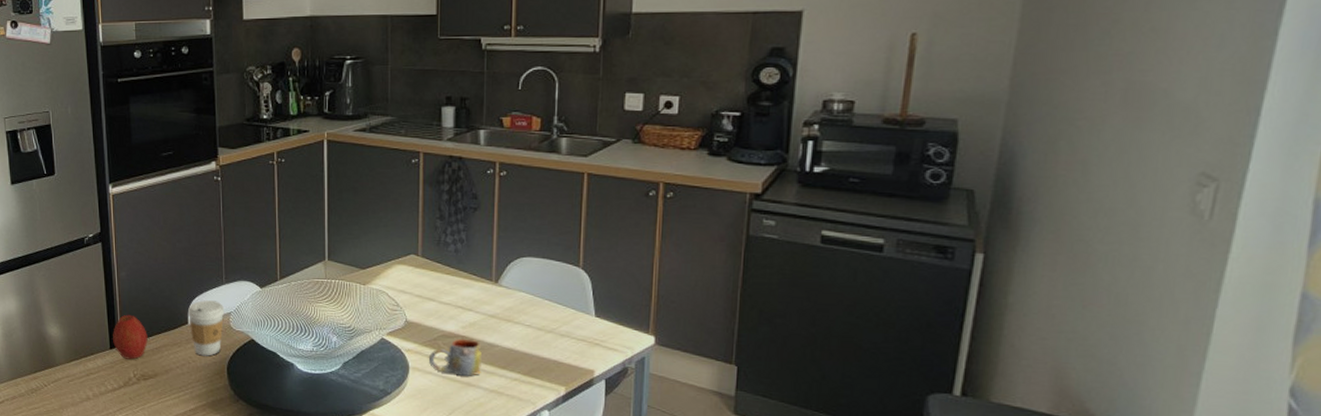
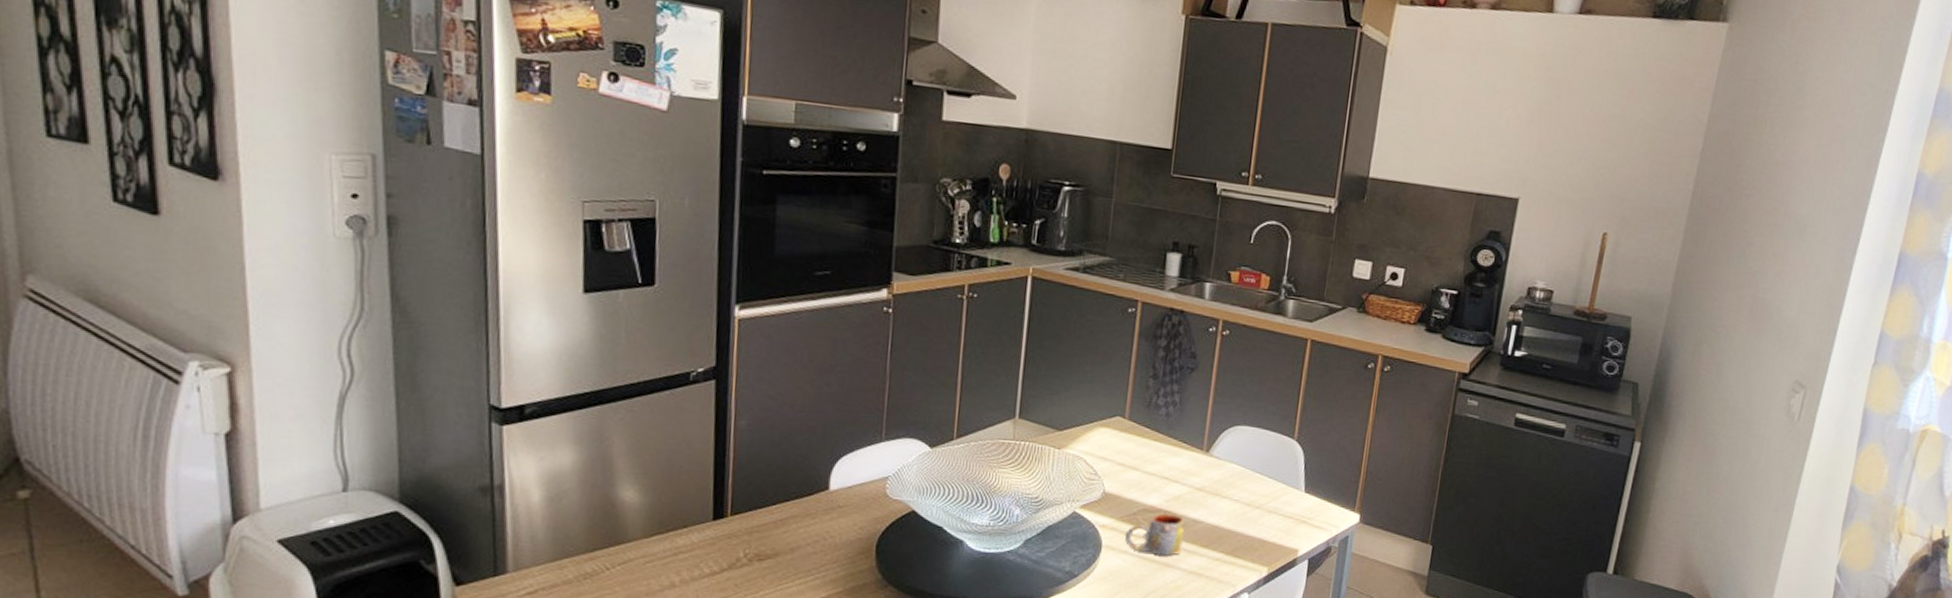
apple: present [113,314,148,360] -> none [718,475,770,534]
coffee cup: present [187,300,225,356] -> none [829,460,881,531]

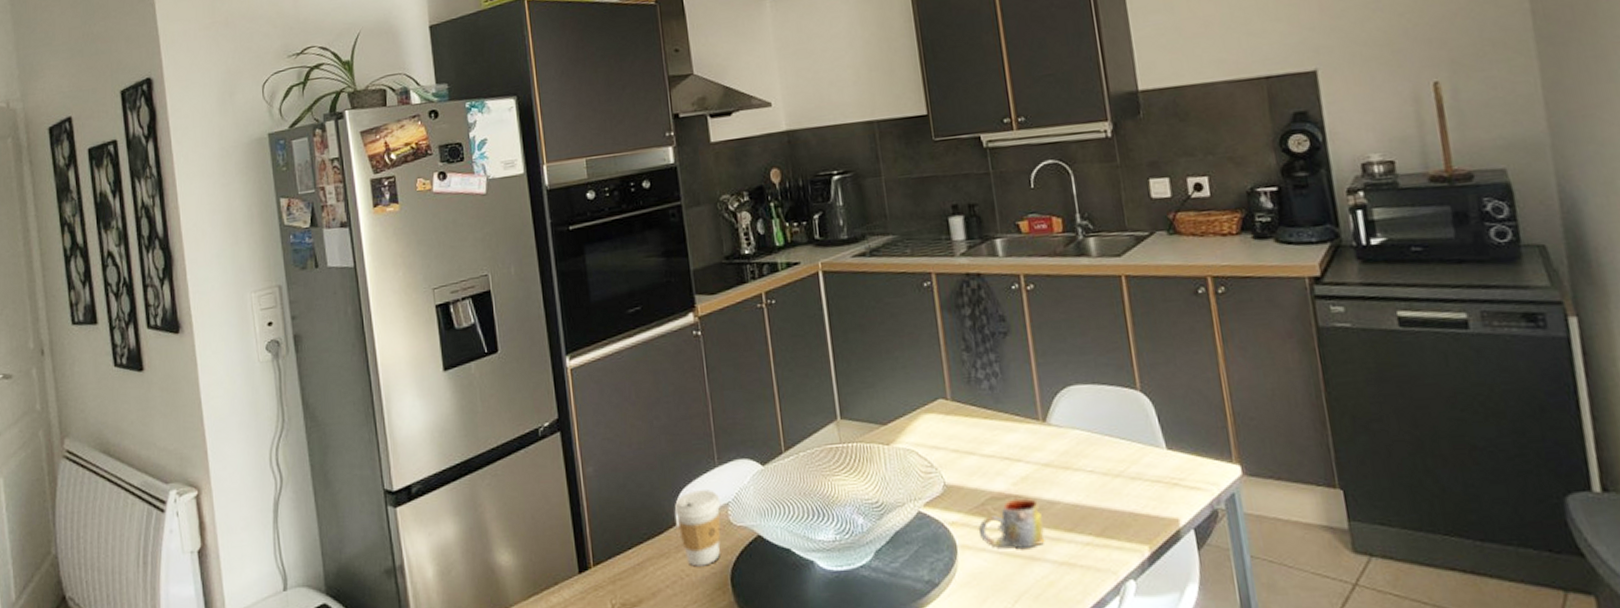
coffee cup: none [829,460,881,531] -> present [674,490,721,567]

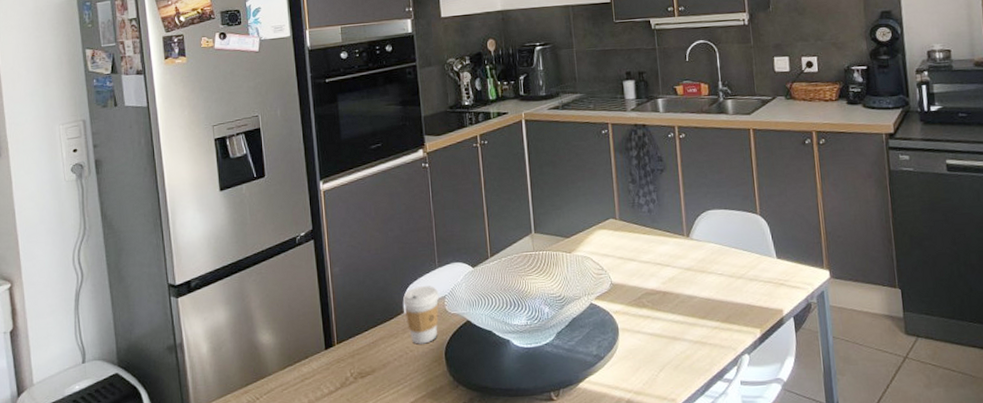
mug: present [979,499,1045,548] -> none [636,294,685,331]

